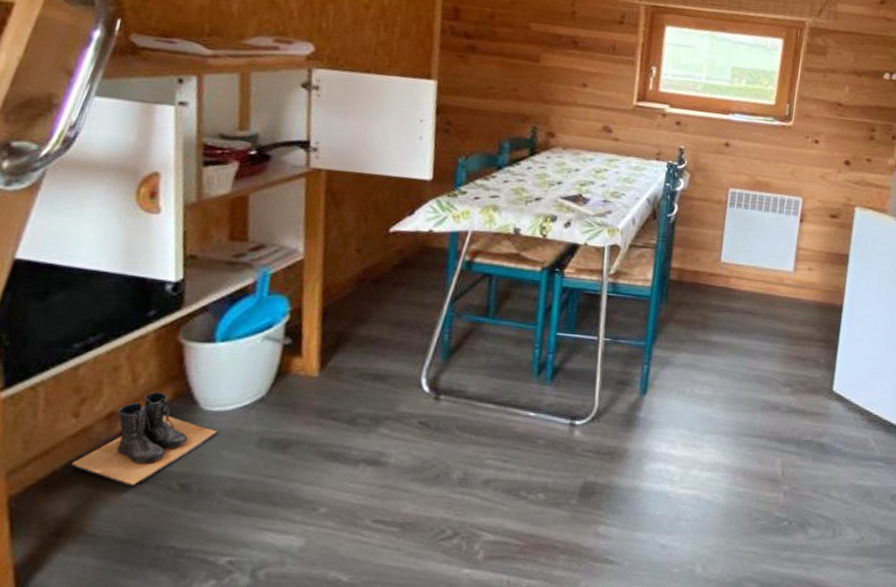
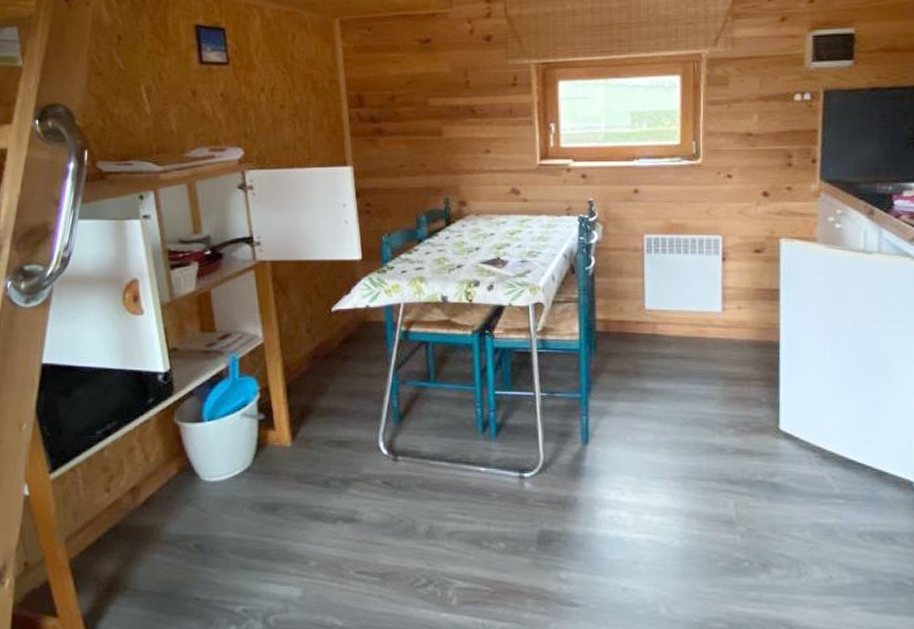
boots: present [70,391,218,487] -> none [110,467,217,549]

